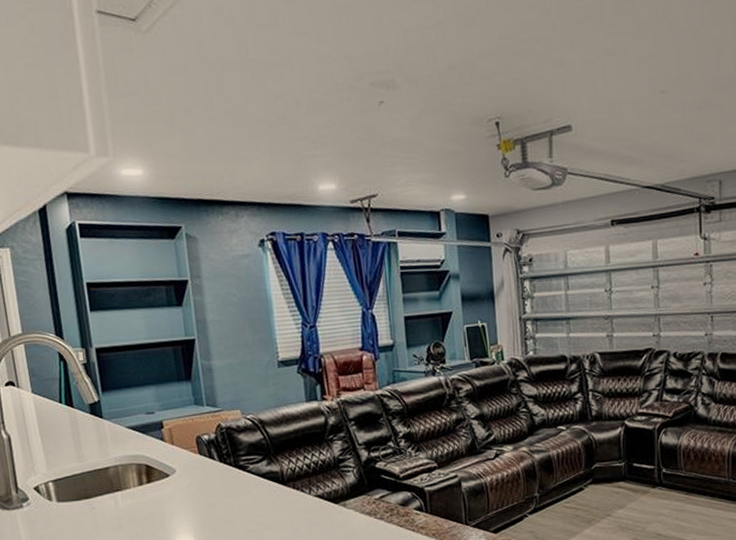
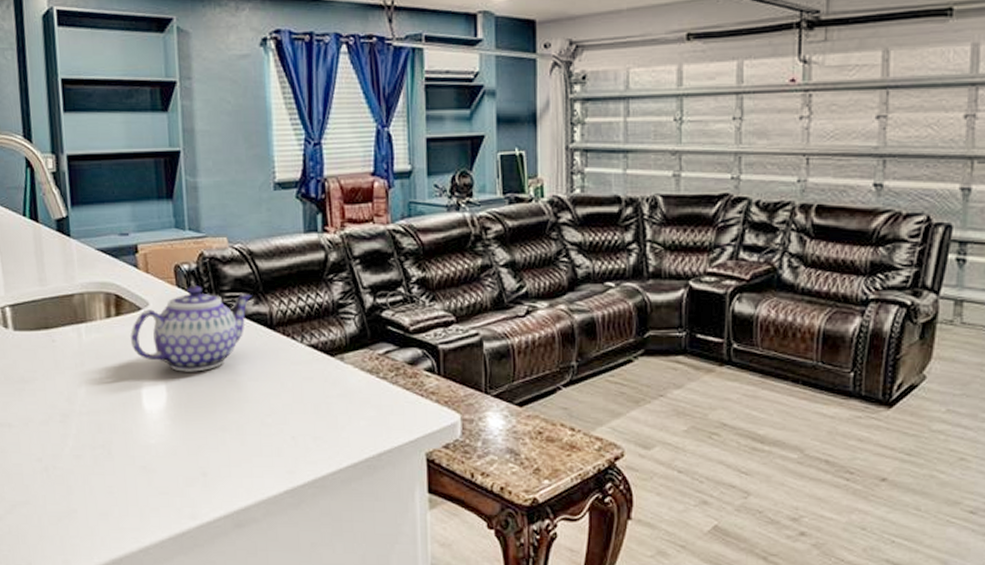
teapot: none [161,452,265,527] -> present [131,286,252,372]

